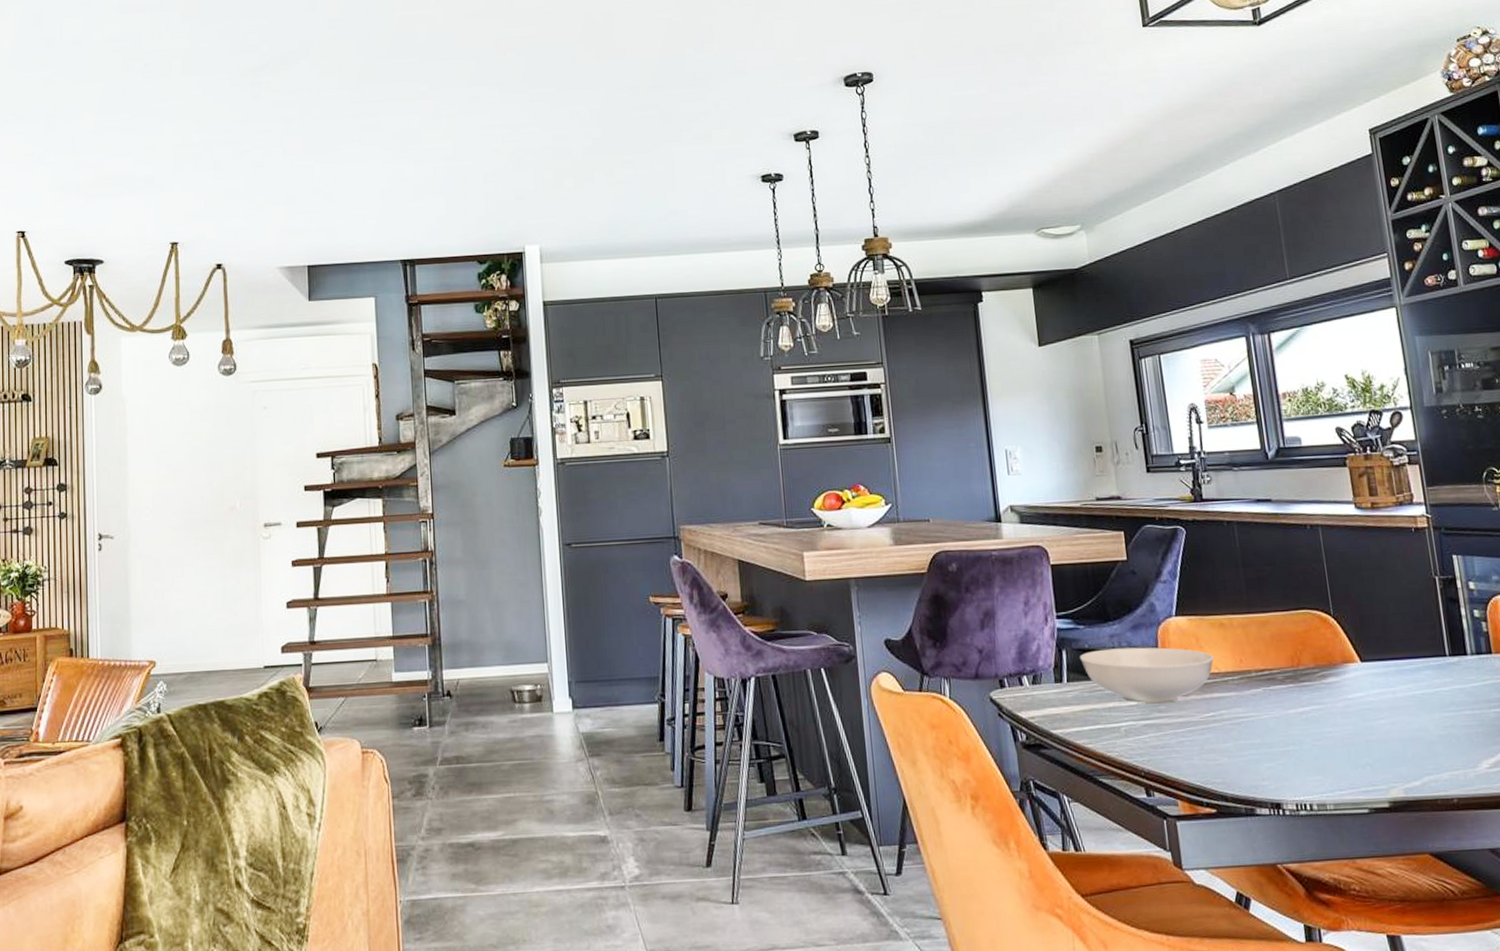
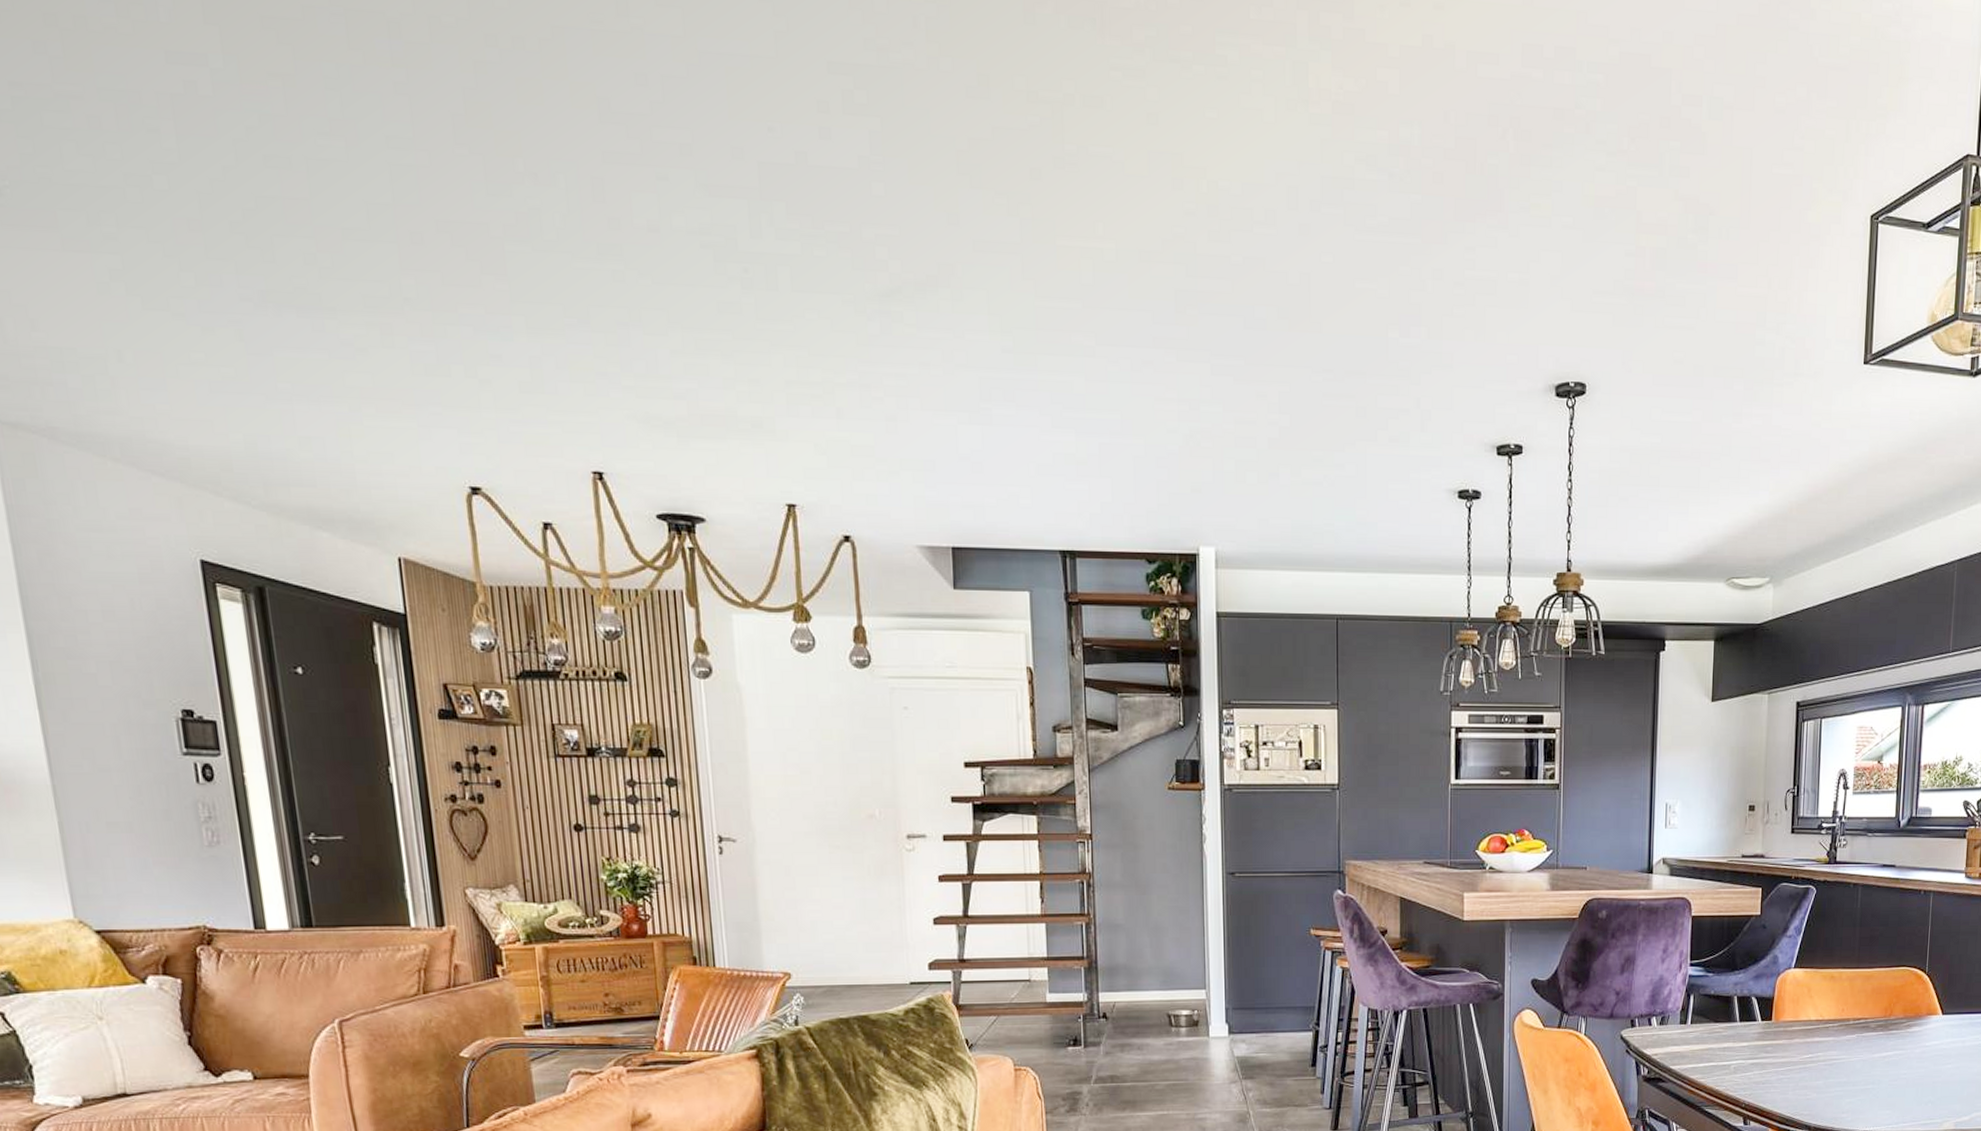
bowl: present [1079,647,1214,704] -> none [1704,995,1821,1045]

